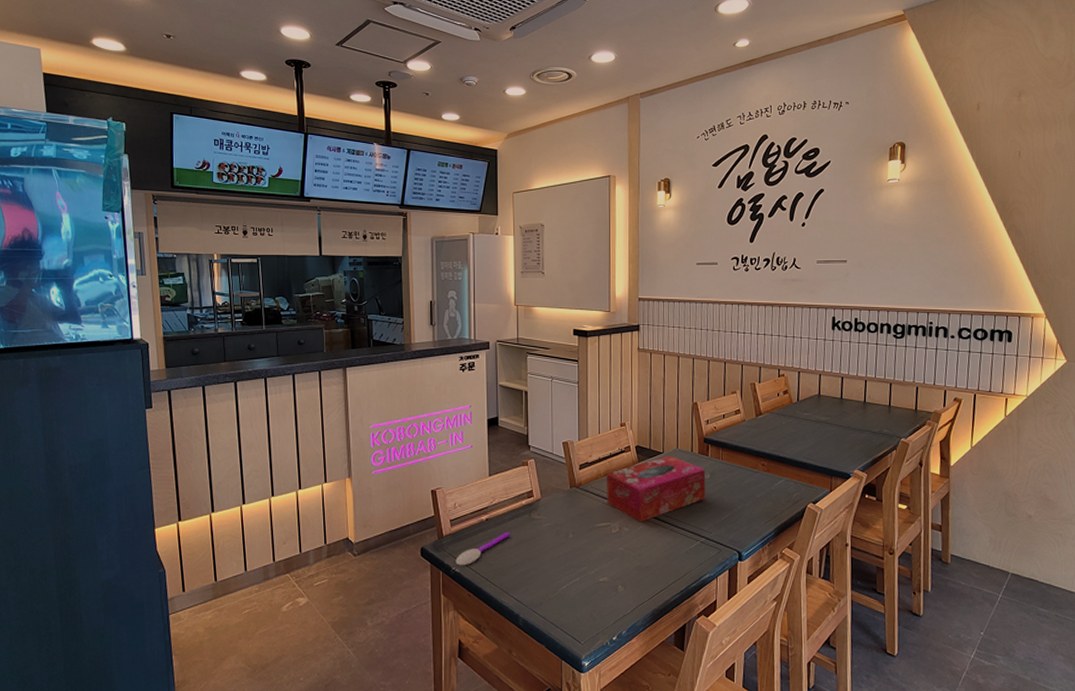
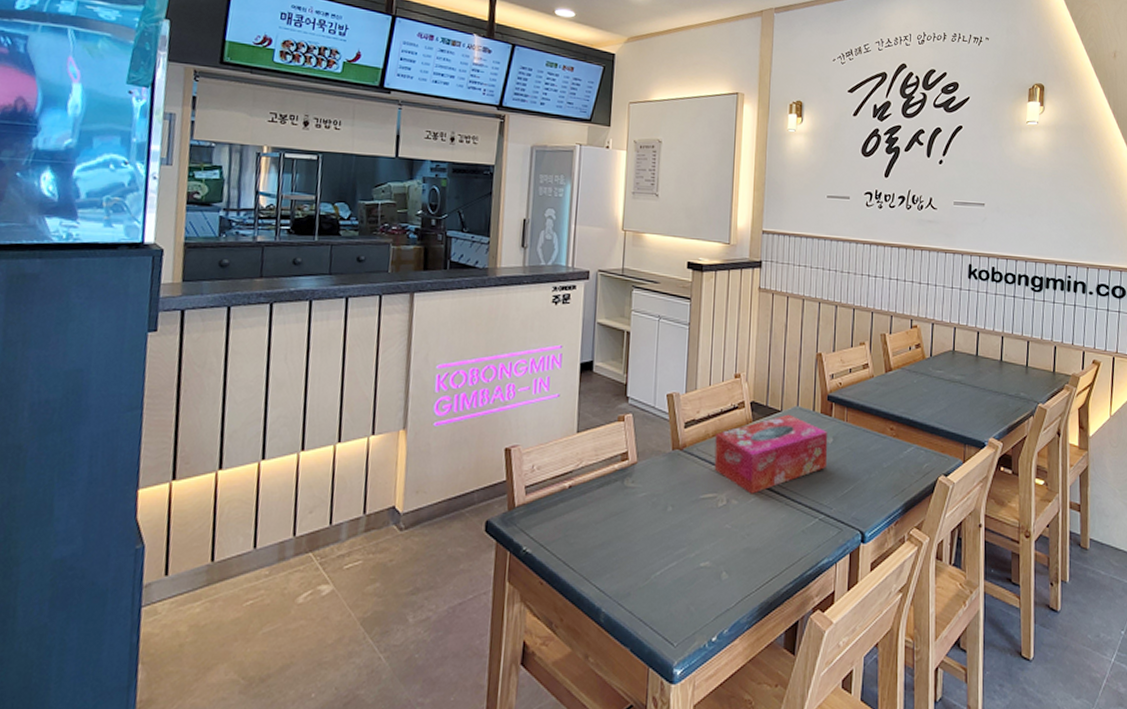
spoon: present [455,532,511,566] -> none [527,503,598,545]

